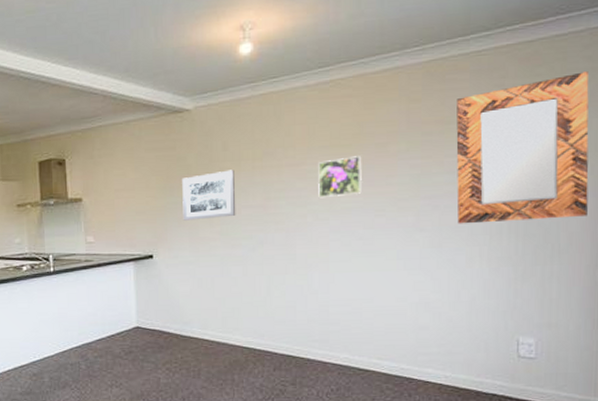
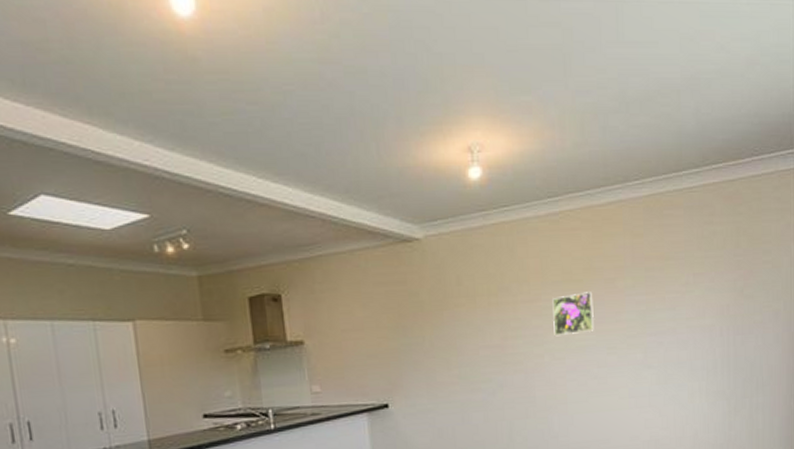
wall art: present [182,170,236,221] -> none [415,306,474,364]
home mirror: present [456,71,589,224] -> none [674,212,783,360]

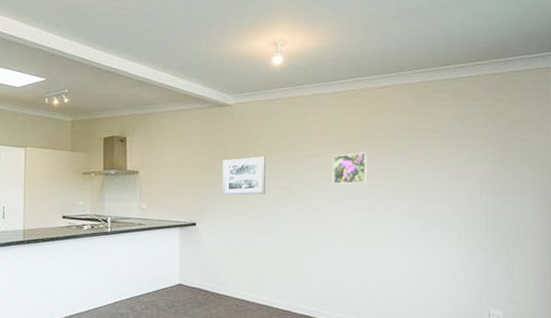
wall art: none [415,306,474,364] -> present [222,156,266,196]

